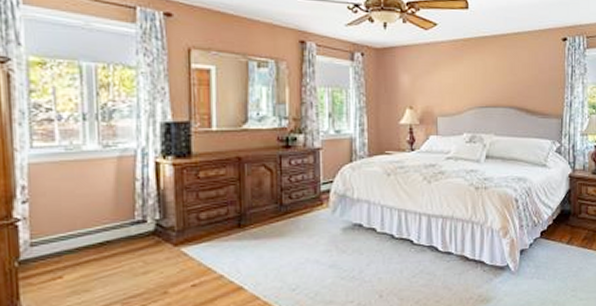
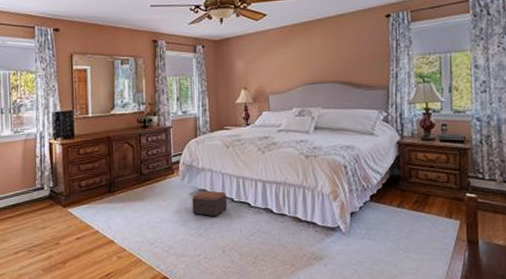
footstool: none [344,225,387,256] -> present [192,190,228,217]

